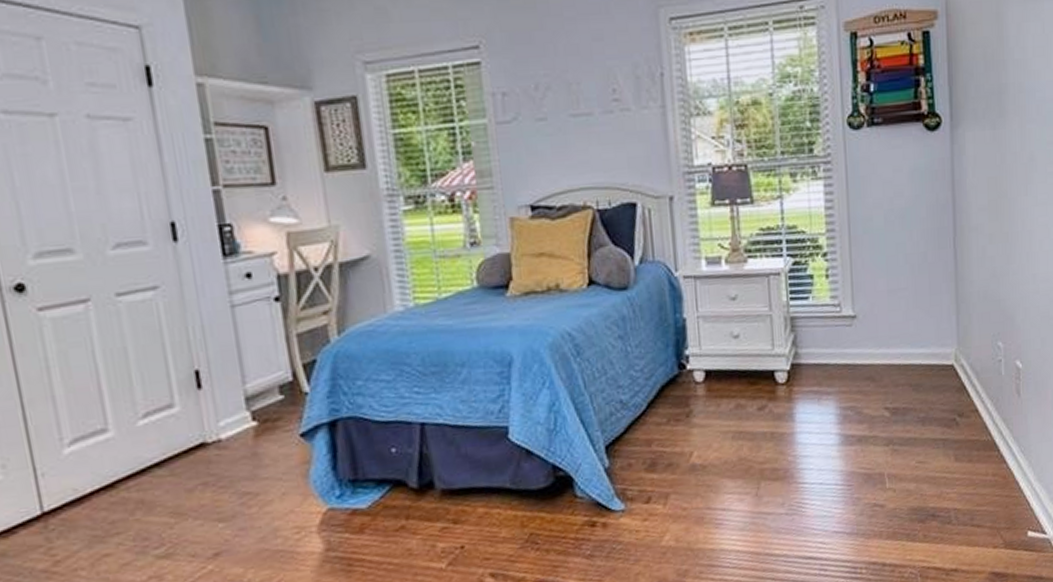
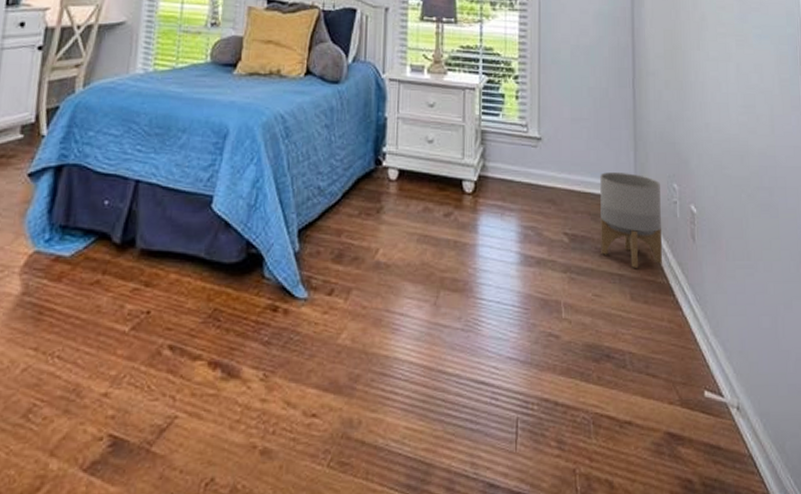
planter: none [921,338,986,431] -> present [600,172,662,268]

